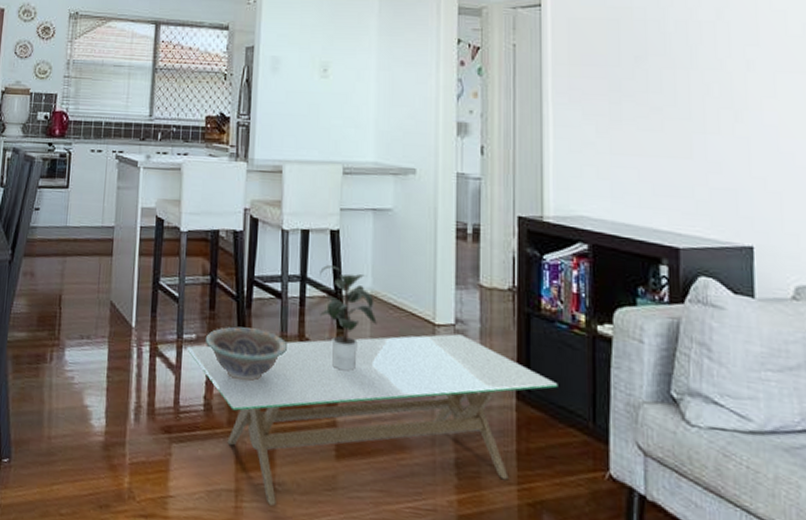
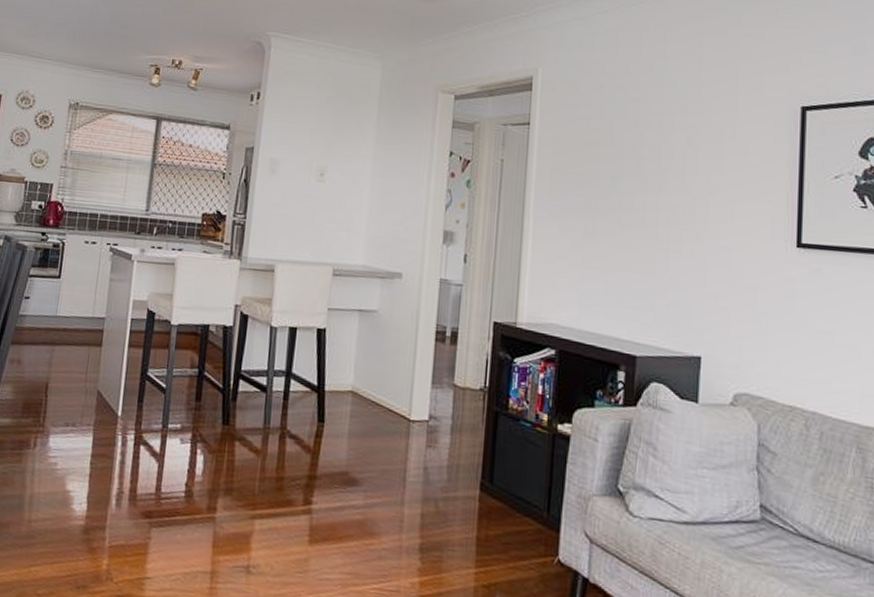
coffee table: present [187,334,558,506] -> none [171,429,519,587]
decorative bowl: present [206,326,288,382] -> none [190,418,270,471]
potted plant: present [316,265,377,372] -> none [300,362,356,463]

